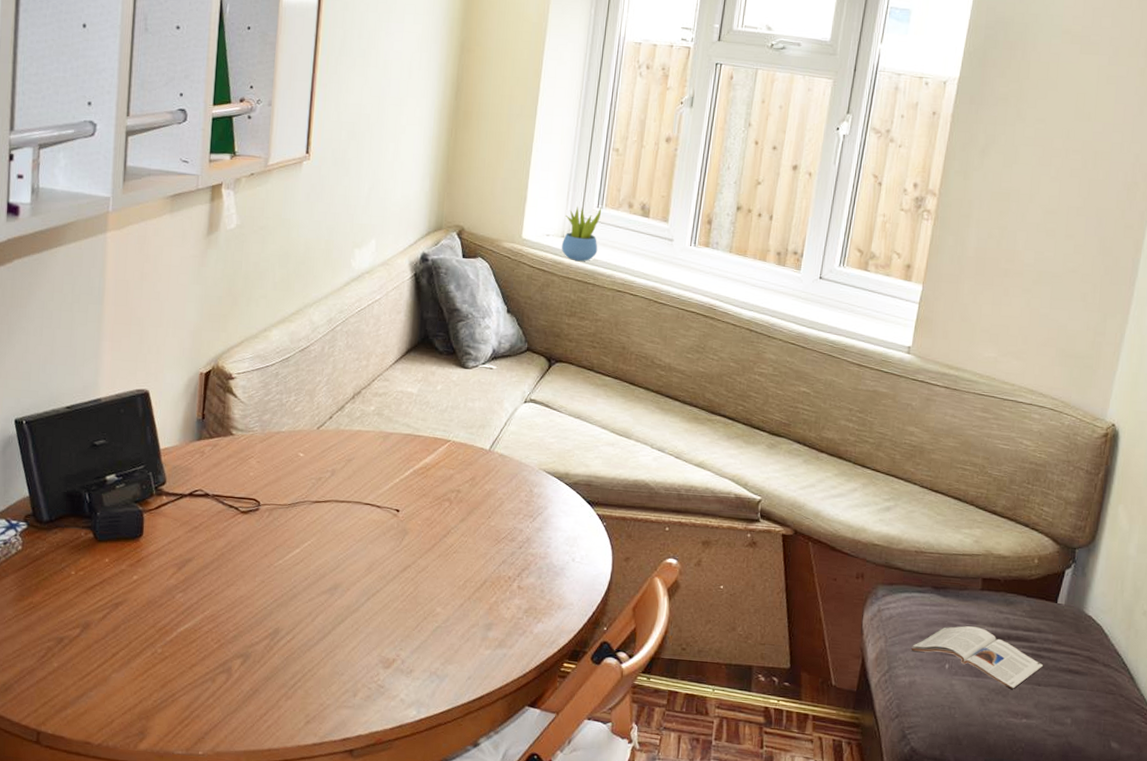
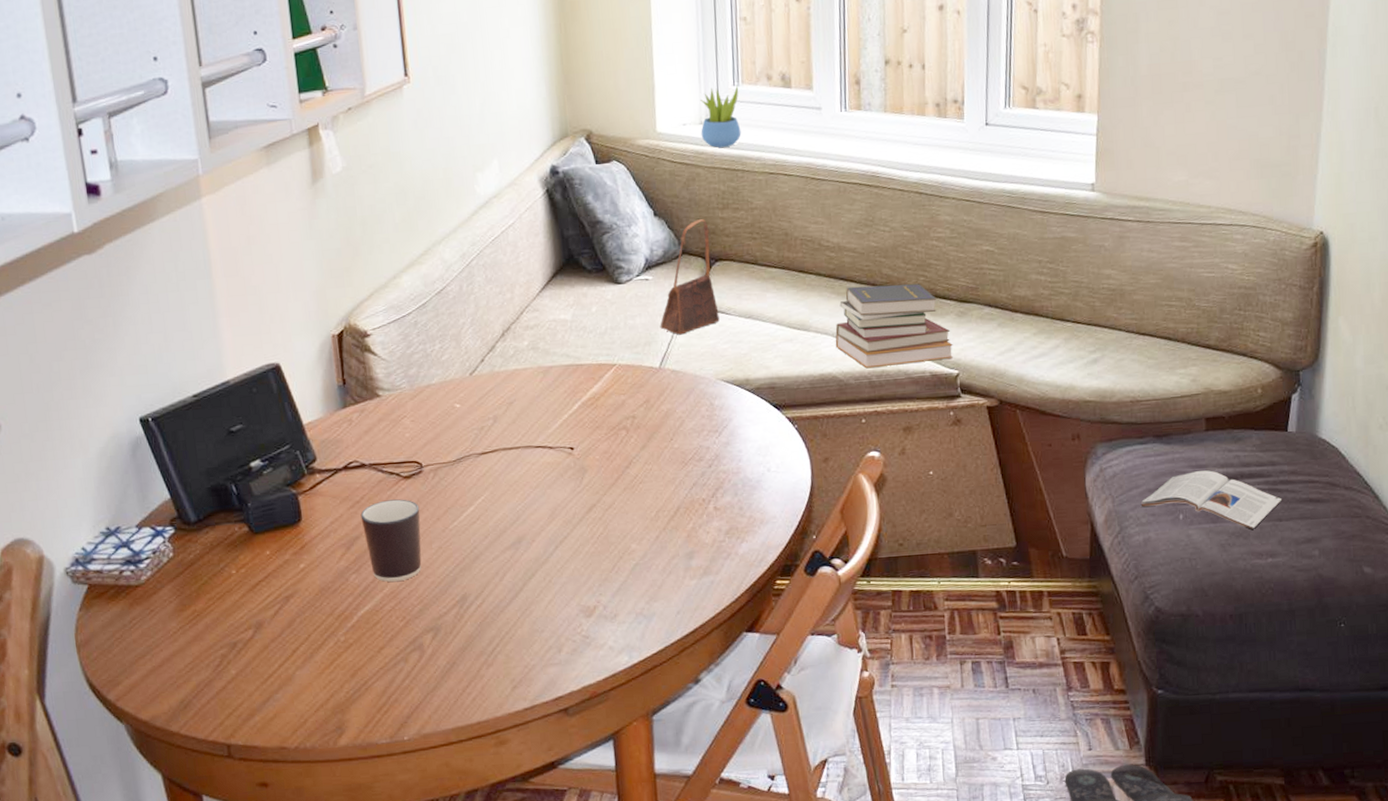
mug: none [196,530,251,607] -> present [360,499,422,583]
shoulder bag: none [496,322,555,424] -> present [660,219,720,335]
books: none [652,404,760,485] -> present [835,283,953,369]

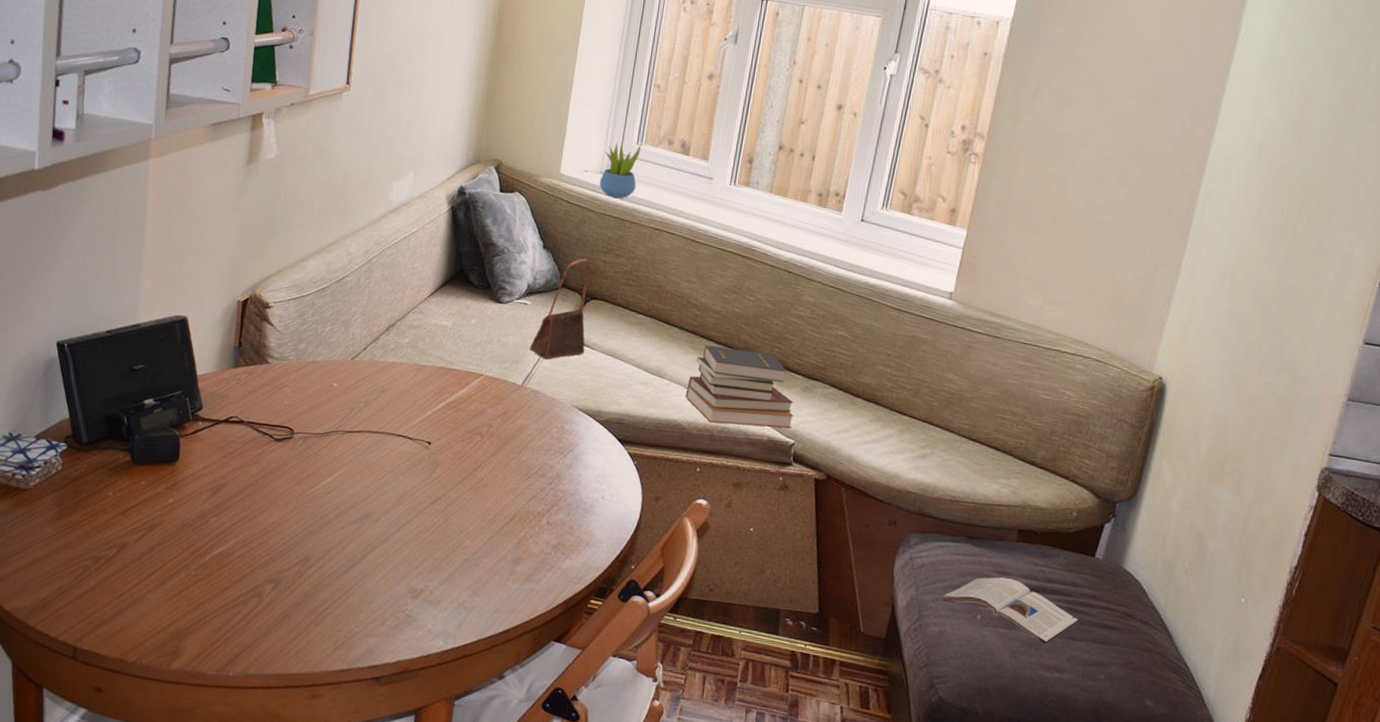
mug: present [360,499,422,583] -> none [230,456,284,532]

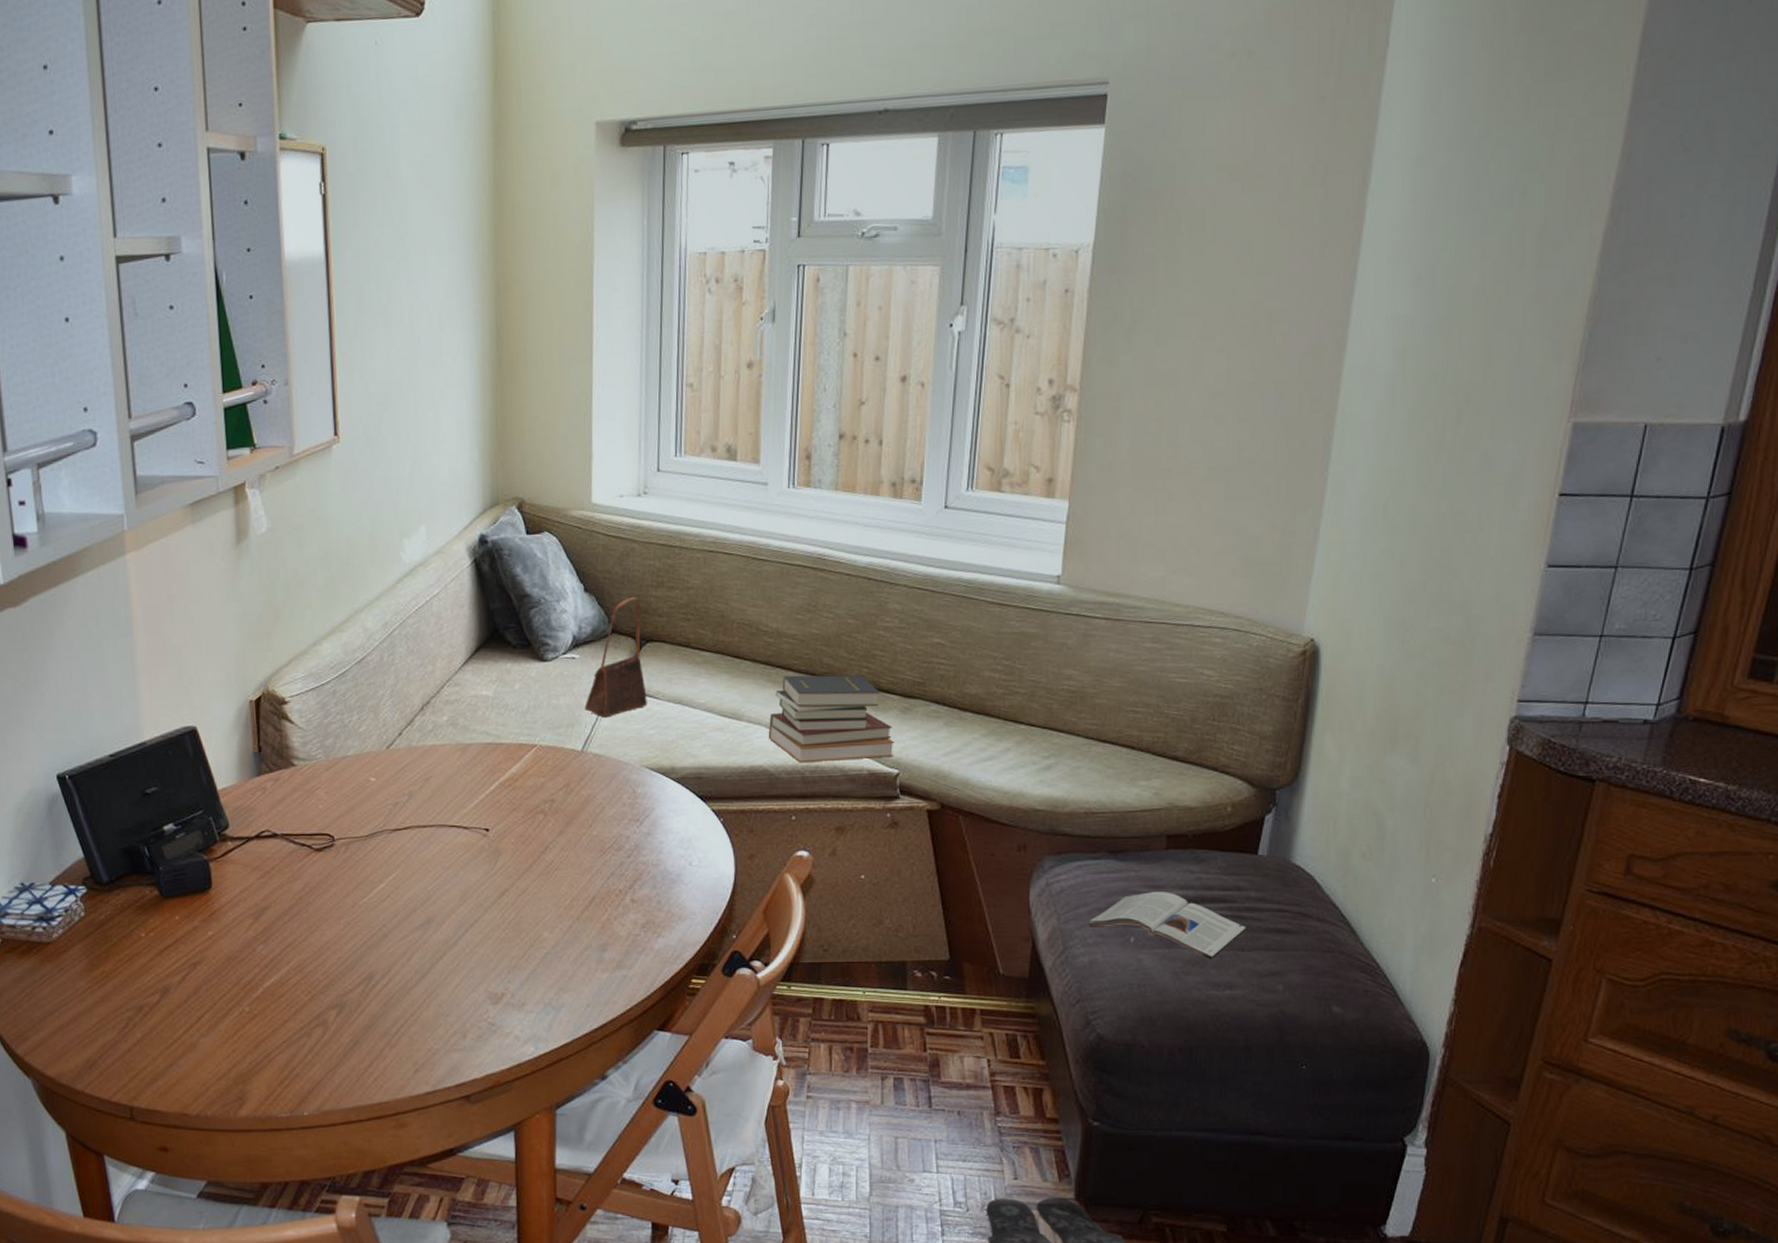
succulent plant: present [599,142,642,198] -> none [638,456,681,522]

